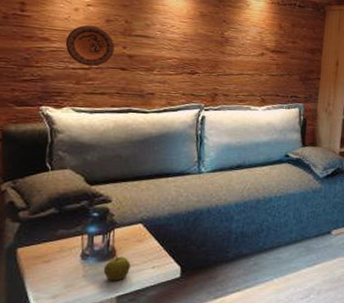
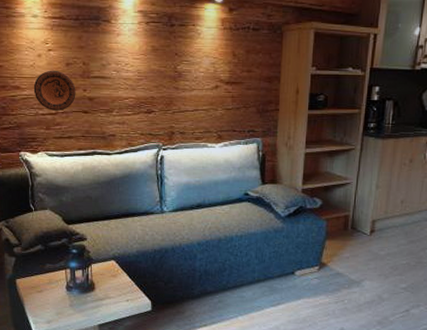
apple: present [103,255,131,281] -> none [85,288,108,311]

